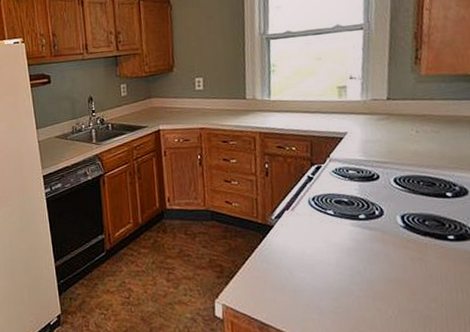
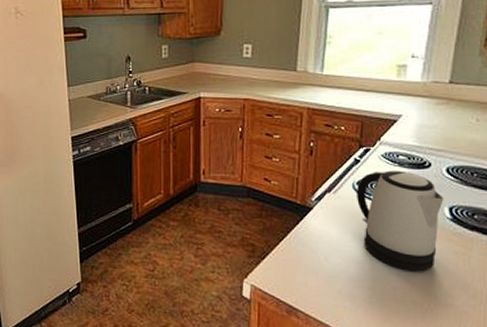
kettle: none [312,184,395,280] -> present [356,171,444,272]

